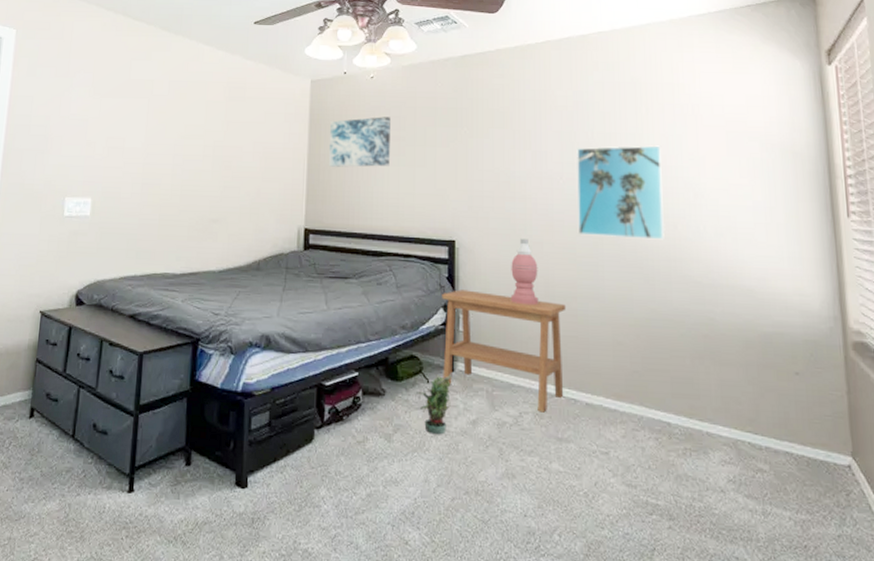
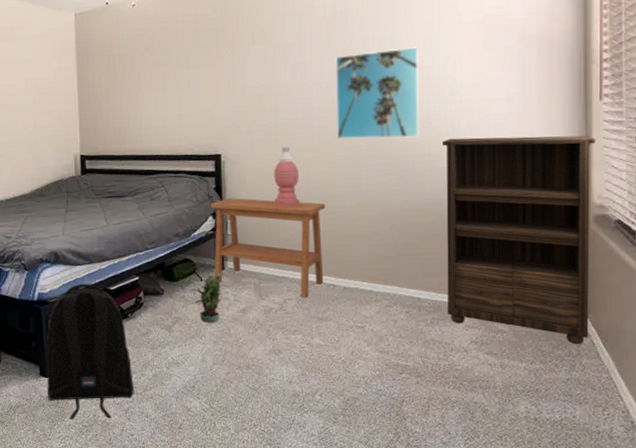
backpack: none [242,374,344,547] -> present [47,283,134,420]
wall art: present [329,117,391,167] -> none [97,43,156,96]
bookshelf: none [689,244,858,494] -> present [443,135,596,345]

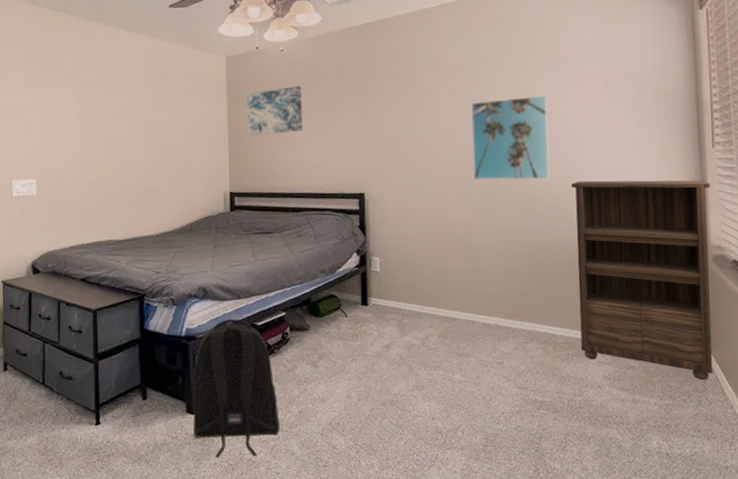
wall art: none [97,43,156,96] -> present [247,86,303,135]
potted plant: present [191,271,223,323] -> none [337,307,367,359]
side table: present [211,198,326,298] -> none [355,235,465,334]
table lamp: present [274,147,300,207] -> none [415,187,440,245]

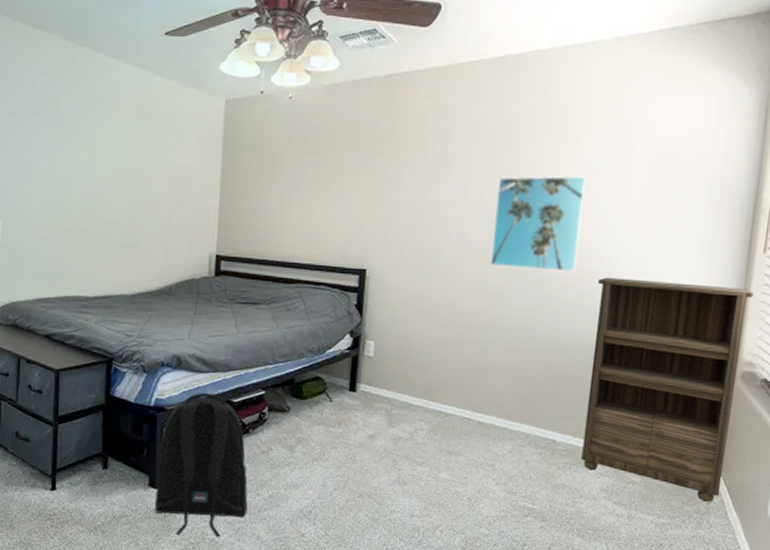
wall art: present [247,86,303,135] -> none [242,141,308,194]

